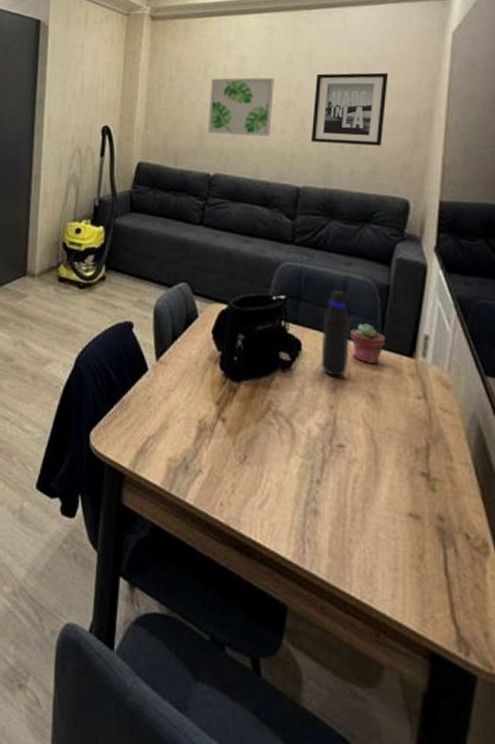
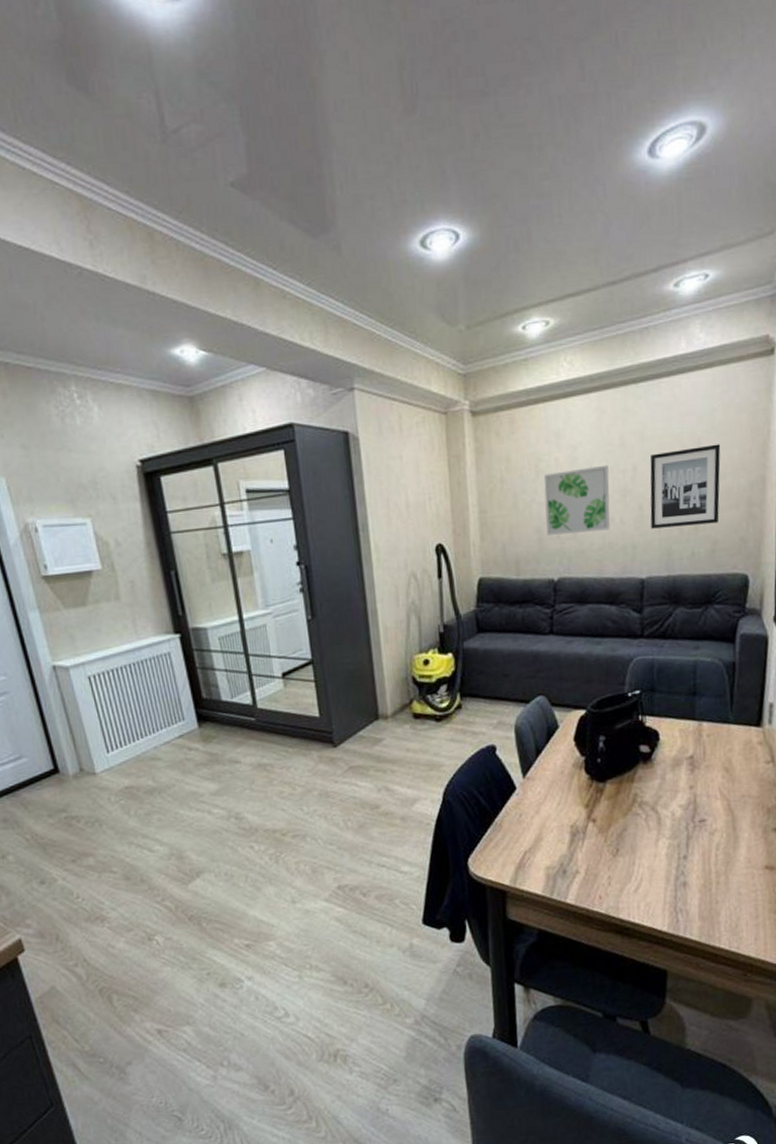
water bottle: present [321,291,351,378] -> none [677,676,704,760]
potted succulent: present [349,323,385,364] -> none [702,702,735,740]

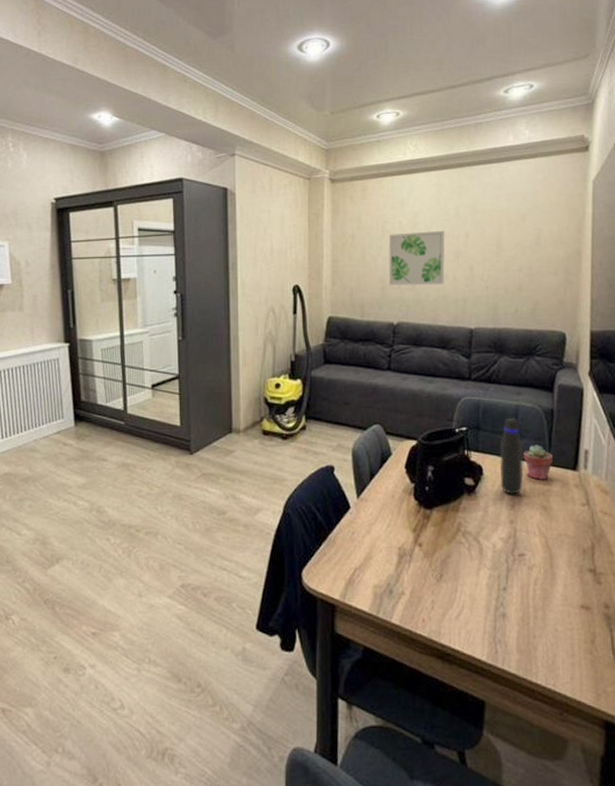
wall art: present [650,444,721,529] -> none [479,220,542,287]
water bottle: none [677,676,704,760] -> present [499,419,524,496]
potted succulent: none [702,702,735,740] -> present [523,445,553,480]

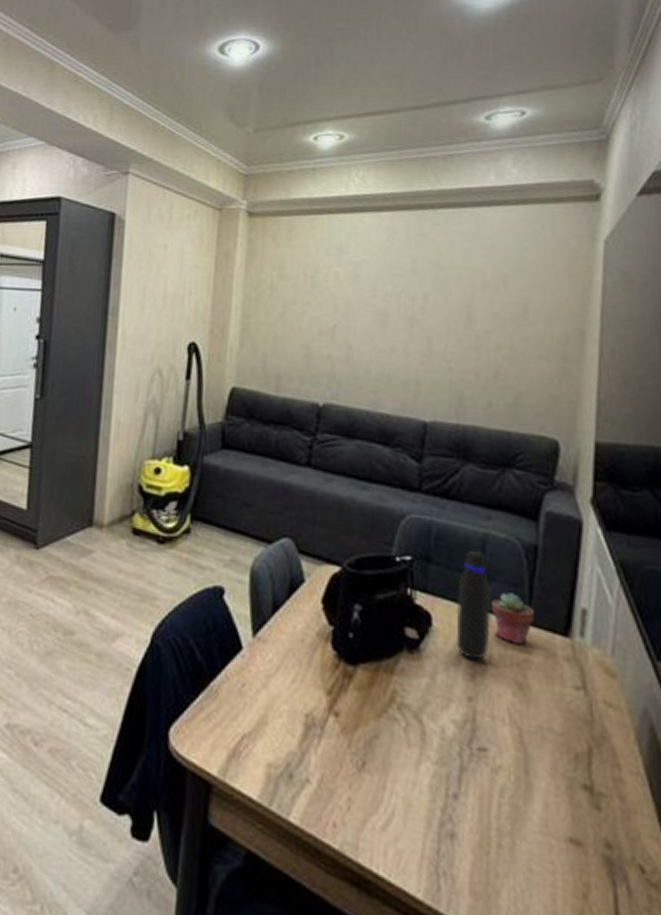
wall art: present [388,230,445,285] -> none [315,287,395,360]

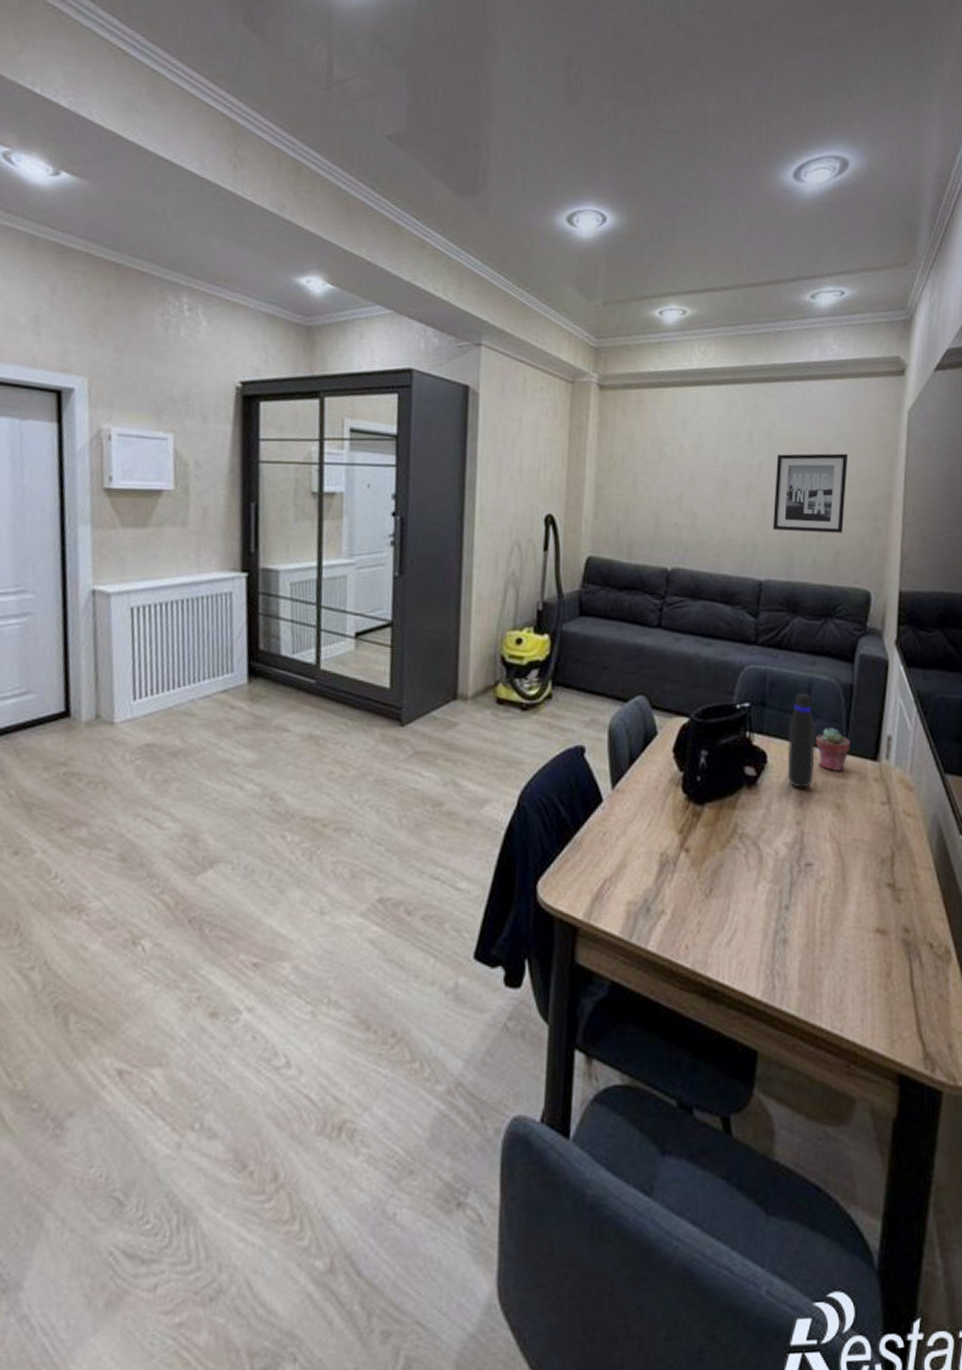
wall art: none [440,285,531,374] -> present [773,453,849,533]

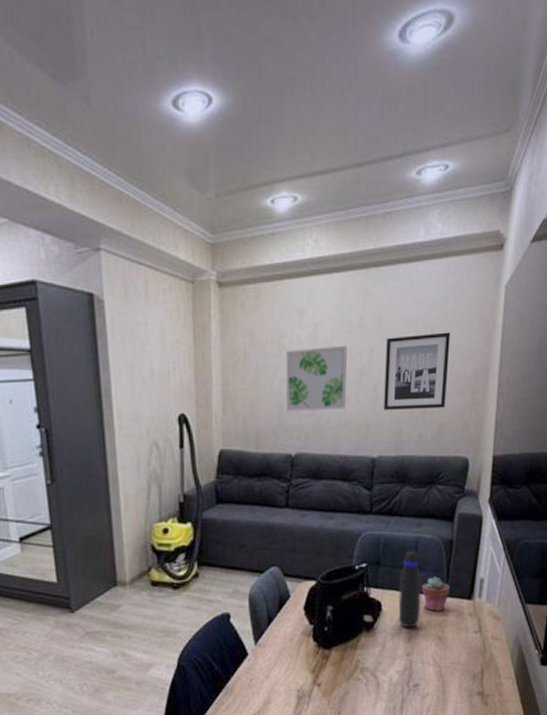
wall art: none [664,457,734,525] -> present [285,345,348,411]

